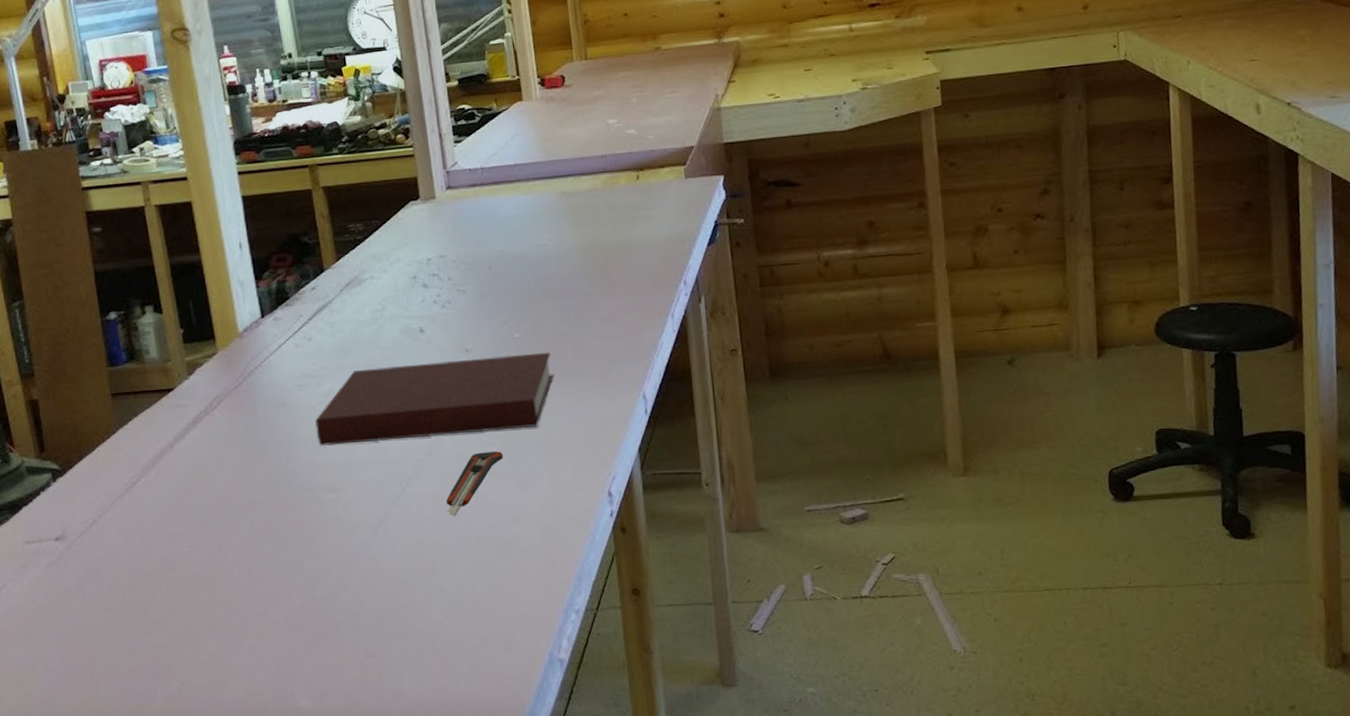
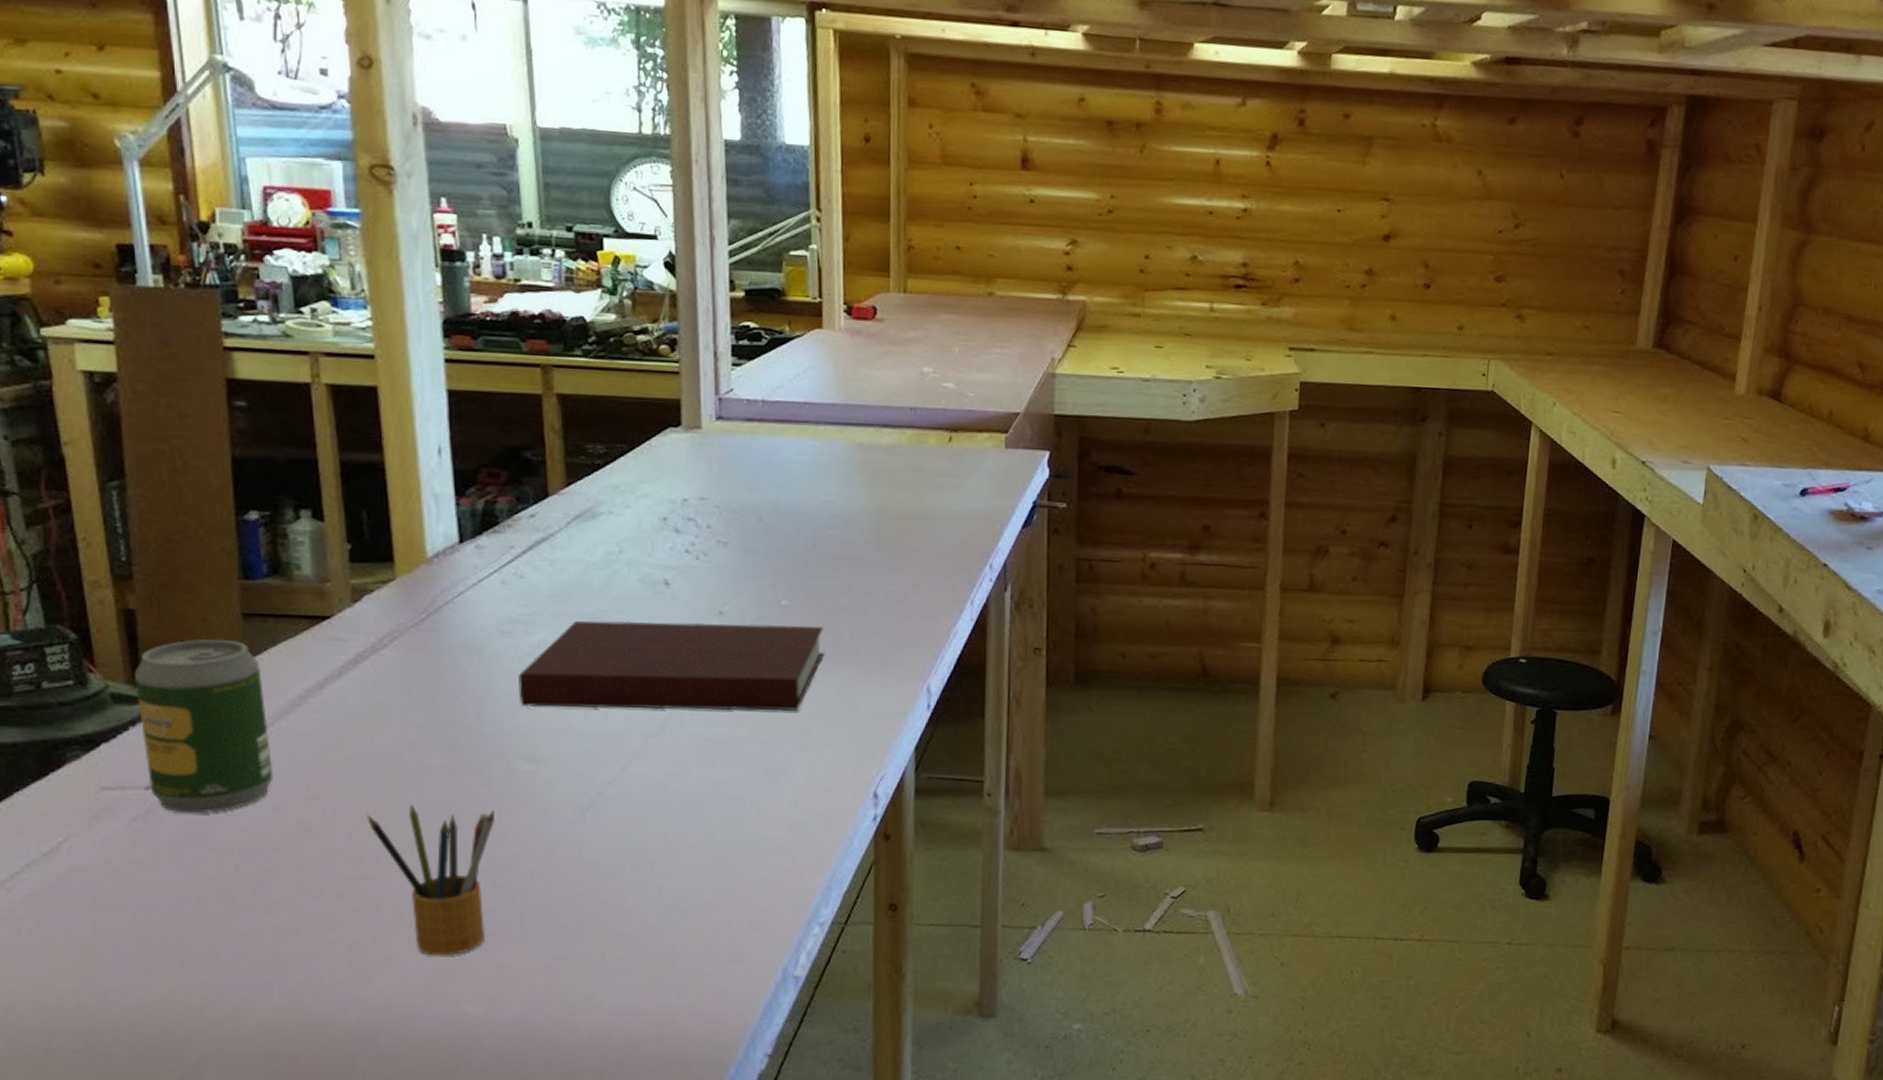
soda can: none [40,415,144,558] -> present [134,638,274,814]
pencil box: none [213,535,310,660] -> present [367,804,494,956]
utility knife: present [446,451,503,516] -> none [677,733,752,805]

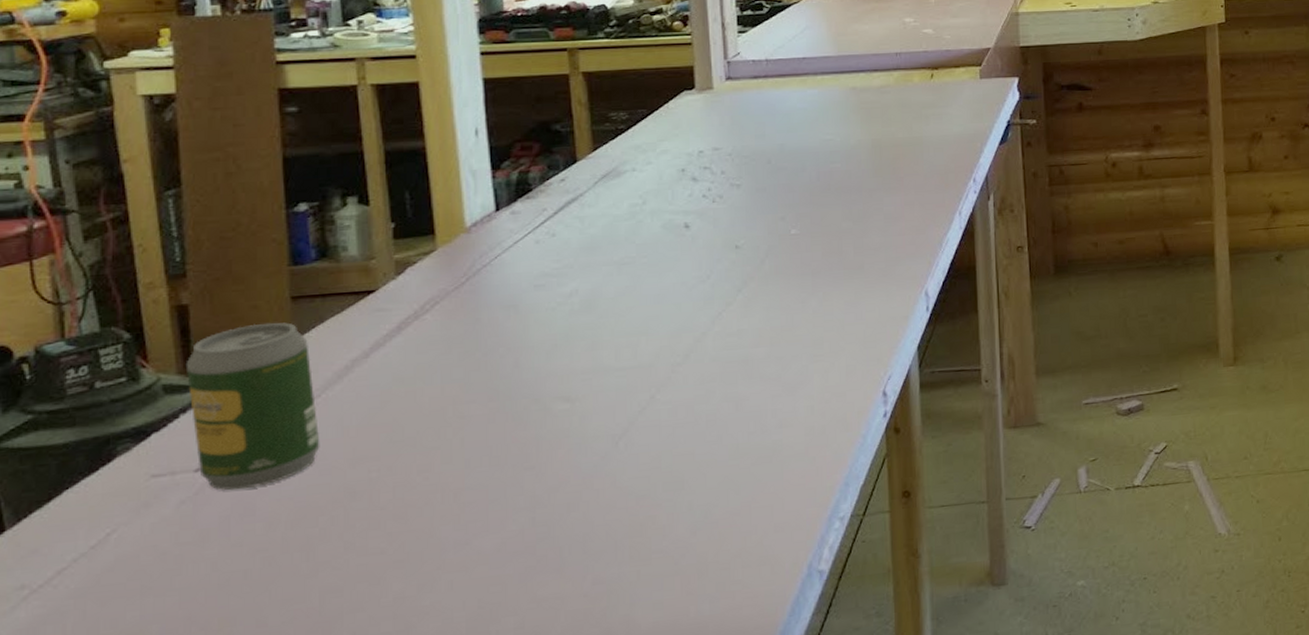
pencil box: present [367,804,494,956] -> none [411,451,532,597]
notebook: present [518,620,824,712] -> none [553,249,831,353]

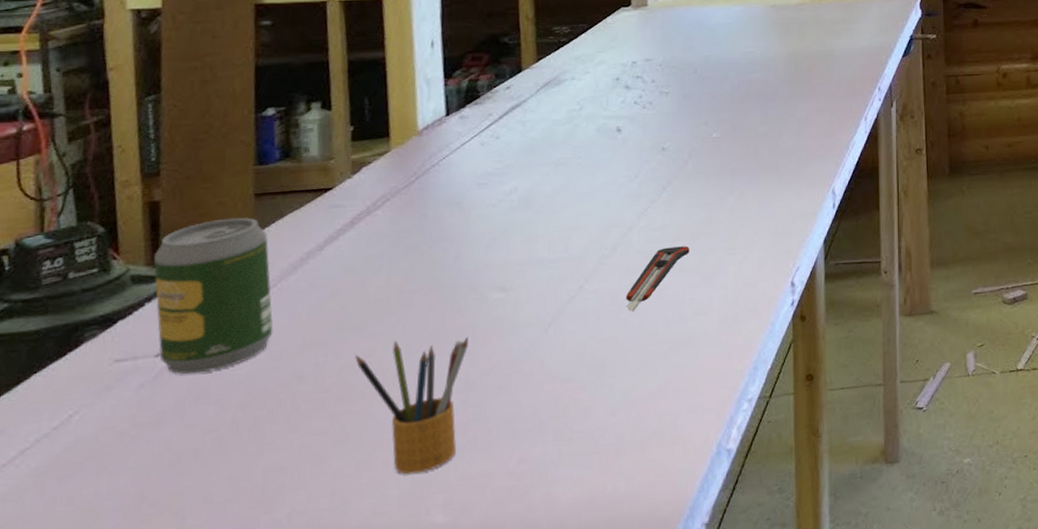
pencil box: none [411,451,532,597] -> present [355,337,468,475]
utility knife: none [702,352,770,424] -> present [626,246,690,312]

